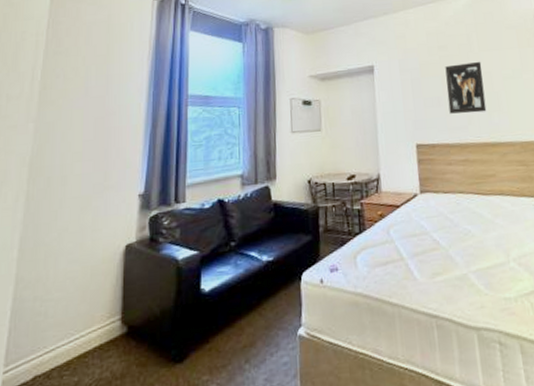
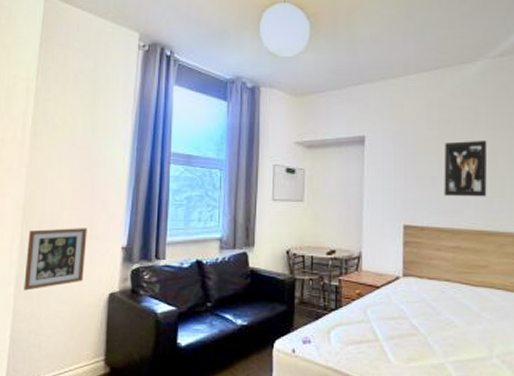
picture frame: none [29,178,101,254] -> present [24,228,87,291]

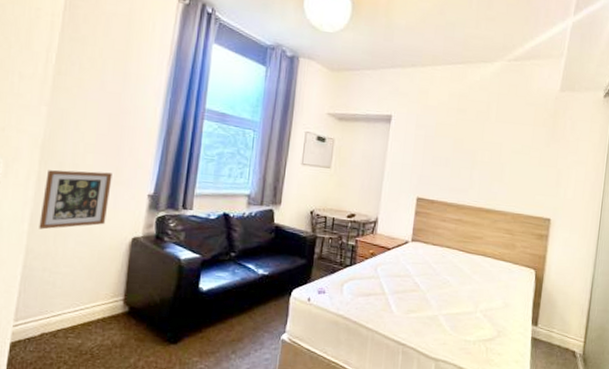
wall art: present [444,139,487,197] -> none [454,129,495,180]

